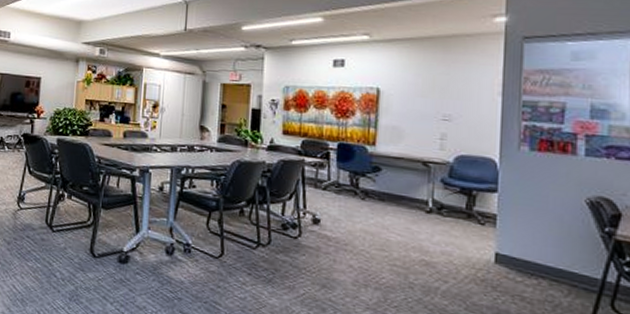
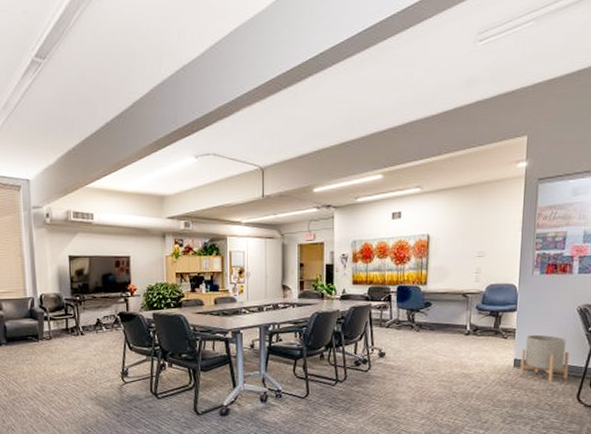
planter: none [504,224,577,292] -> present [520,334,569,382]

